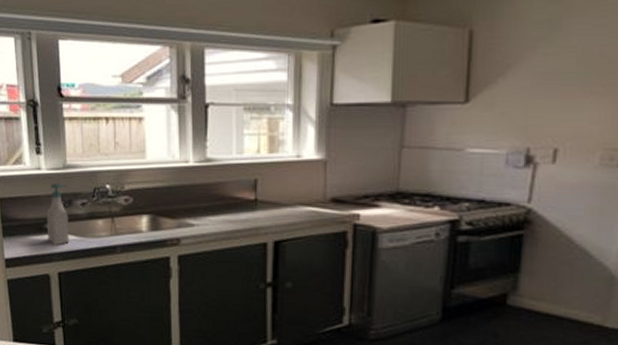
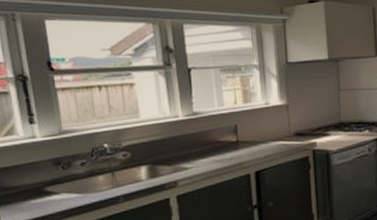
soap bottle: present [46,182,70,245] -> none [45,147,71,206]

